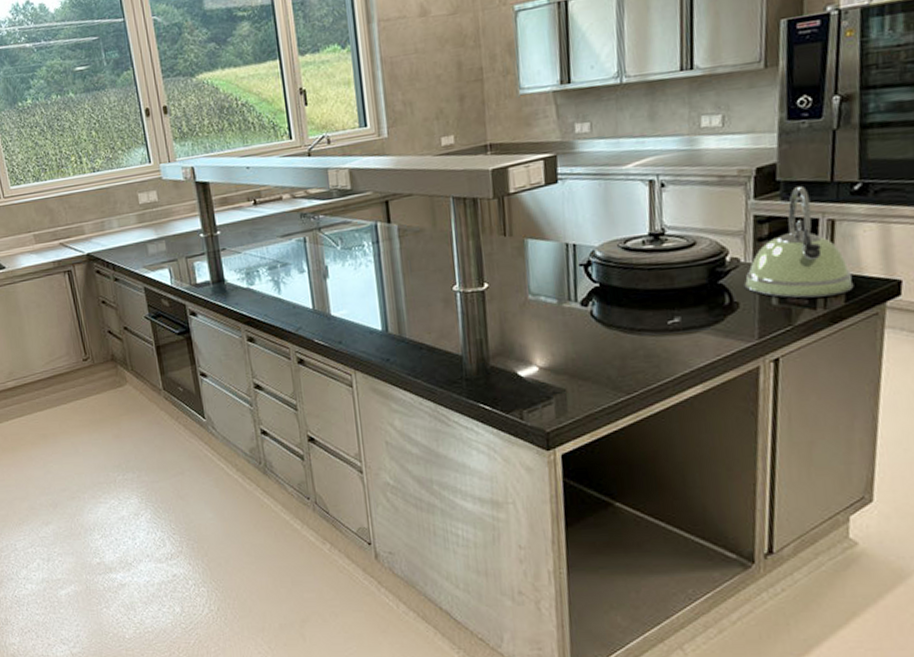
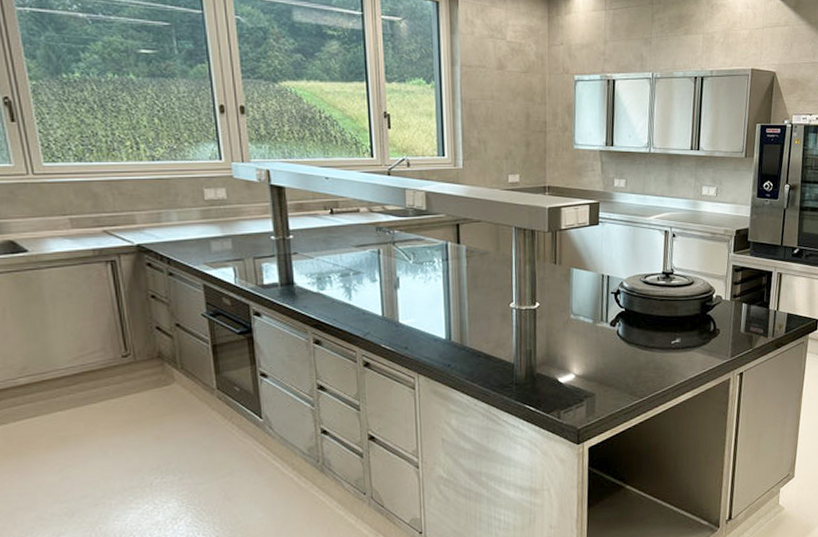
kettle: present [744,185,854,299] -> none [723,246,791,329]

